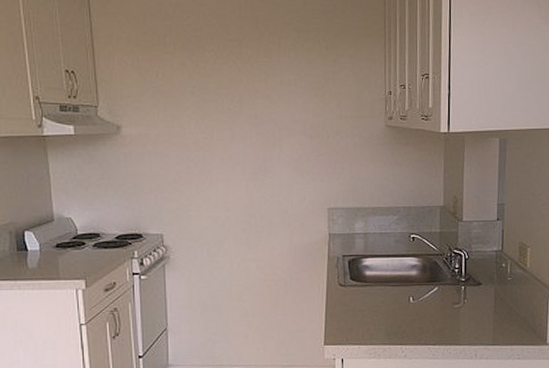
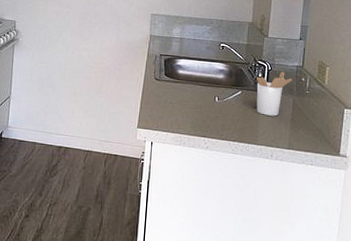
utensil holder: none [452,258,492,311] -> present [256,71,293,116]

